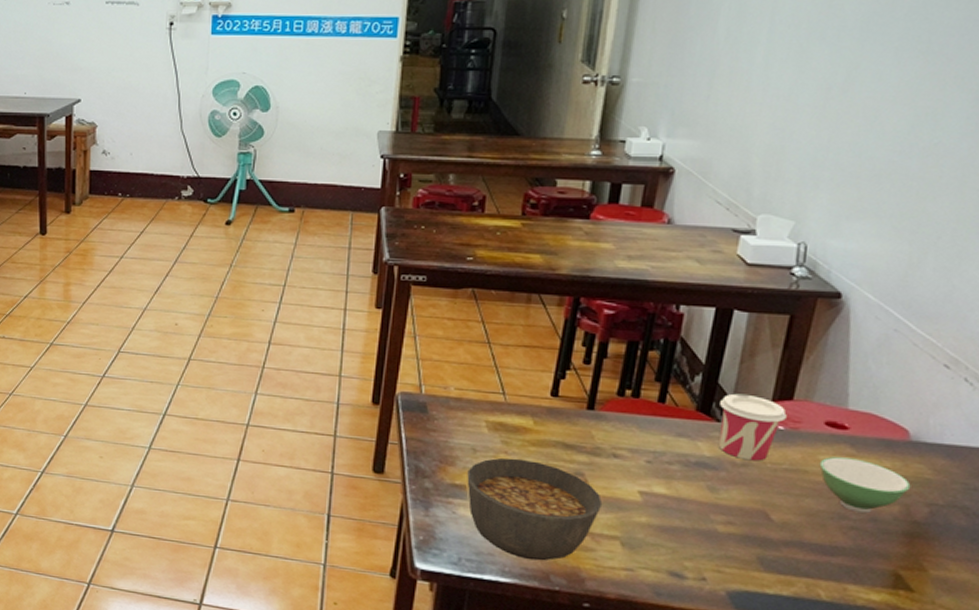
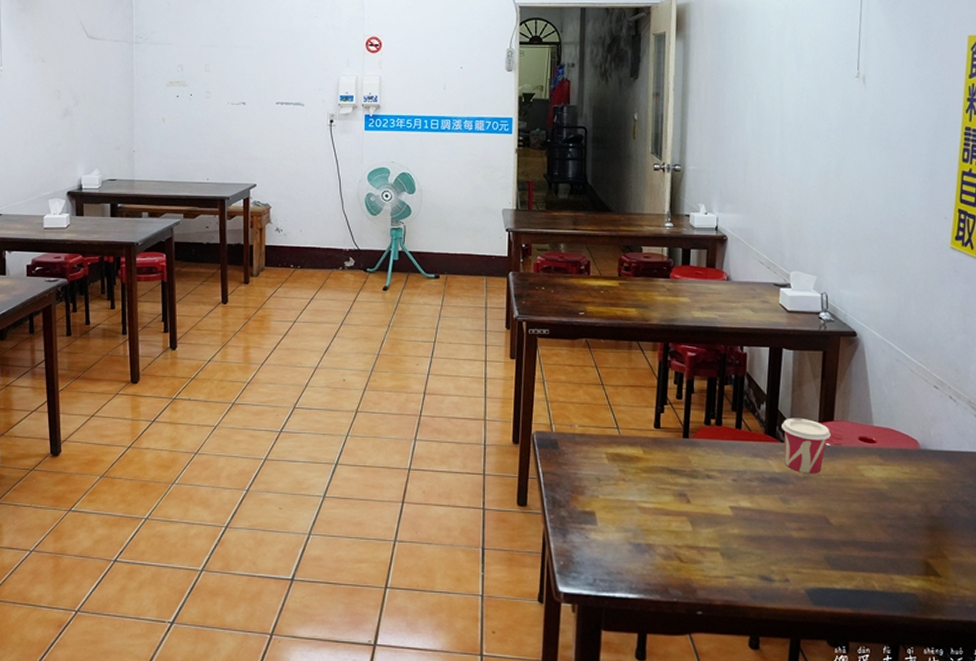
soup bowl: present [467,458,603,561] -> none [595,484,703,576]
bowl: present [819,457,911,513] -> none [859,466,926,512]

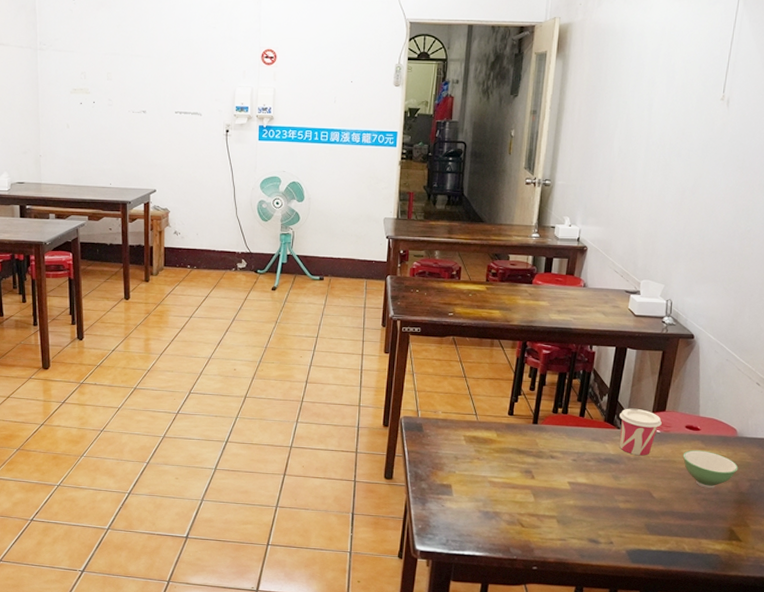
bowl: none [859,466,926,512] -> present [682,450,739,488]

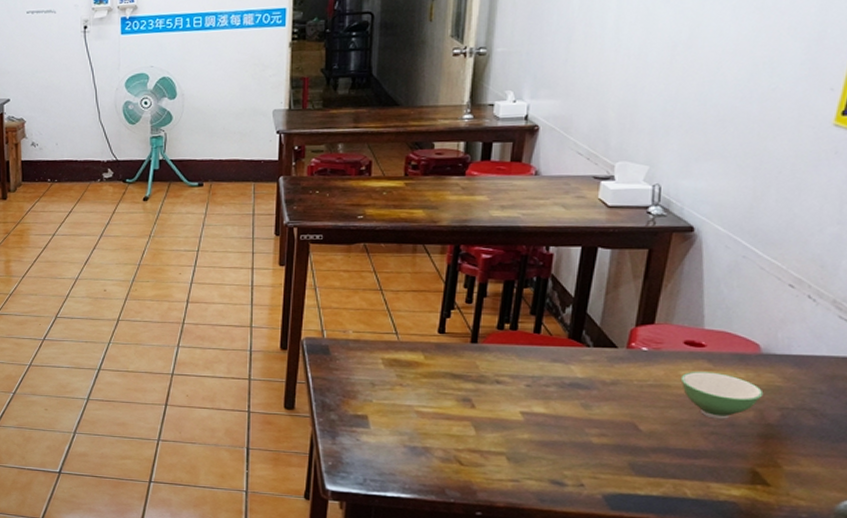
cup: present [620,408,662,456] -> none [589,321,649,379]

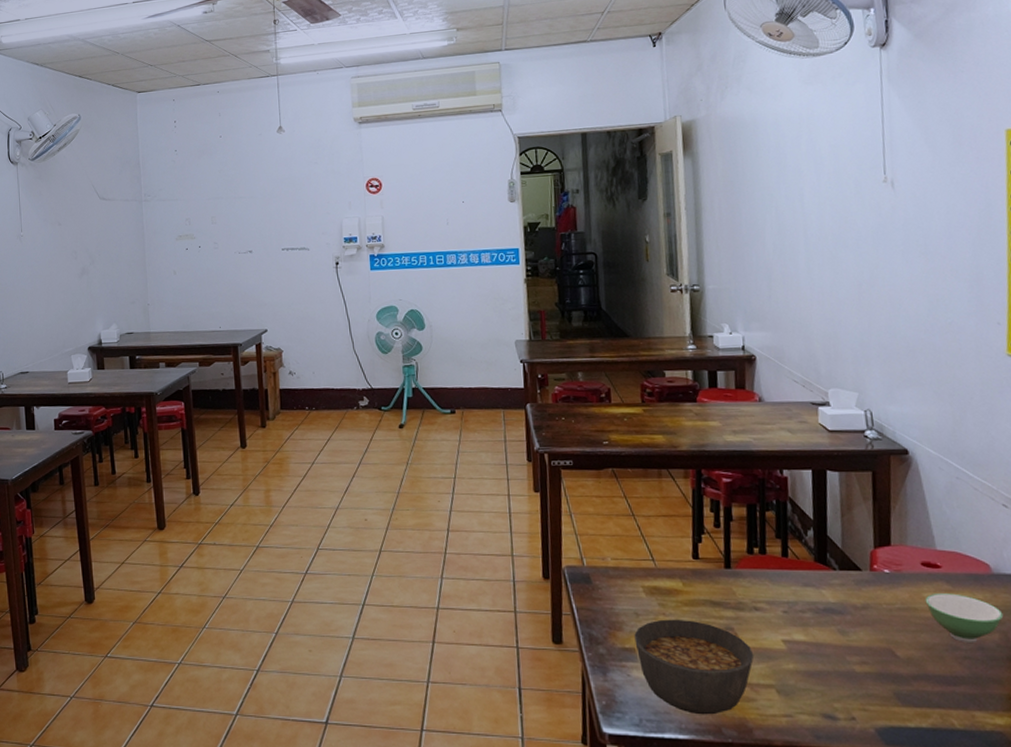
soup bowl: none [368,389,489,478] -> present [634,619,754,715]

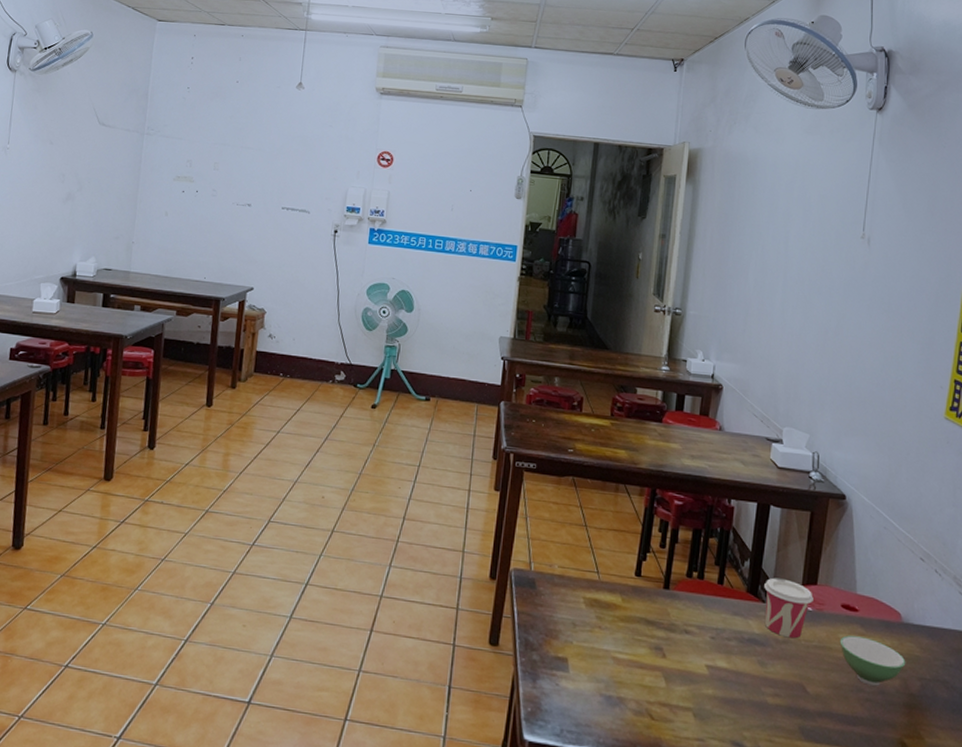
soup bowl: present [634,619,754,715] -> none [568,632,678,732]
cup: none [832,543,889,603] -> present [764,577,813,639]

